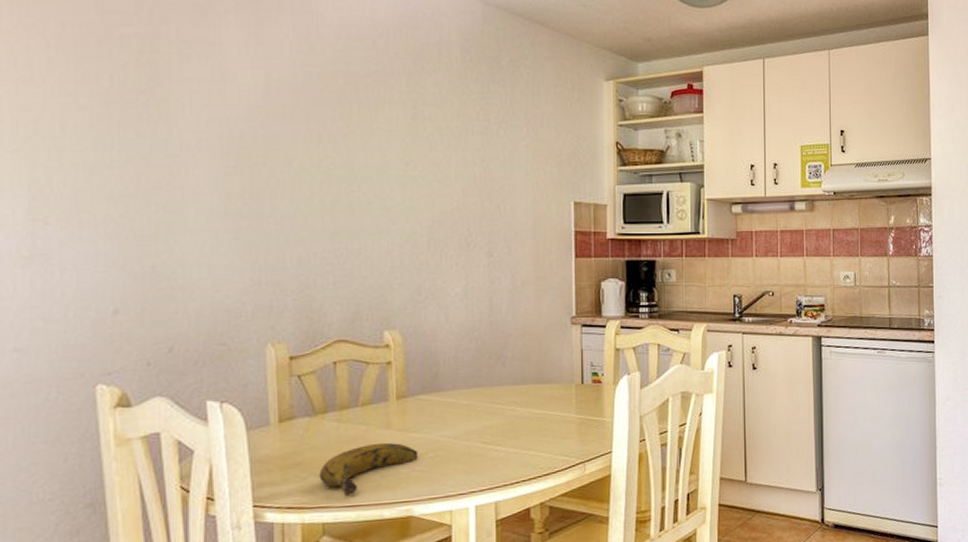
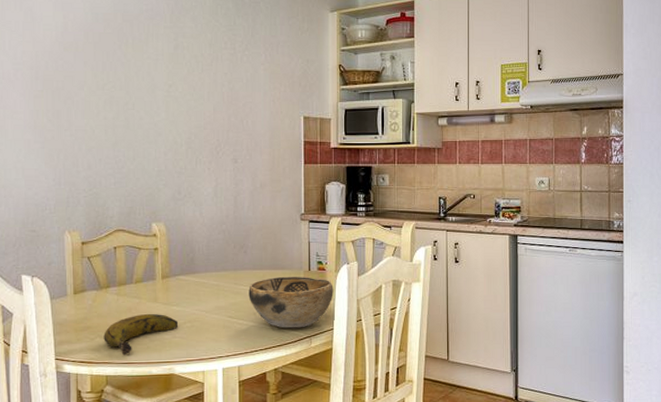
decorative bowl: none [507,391,612,454] -> present [248,277,334,329]

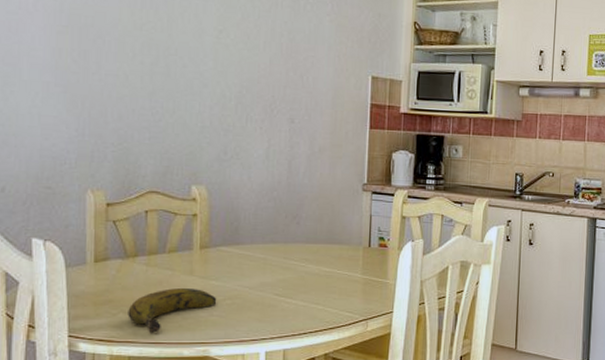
decorative bowl: present [248,277,334,329] -> none [299,253,395,310]

